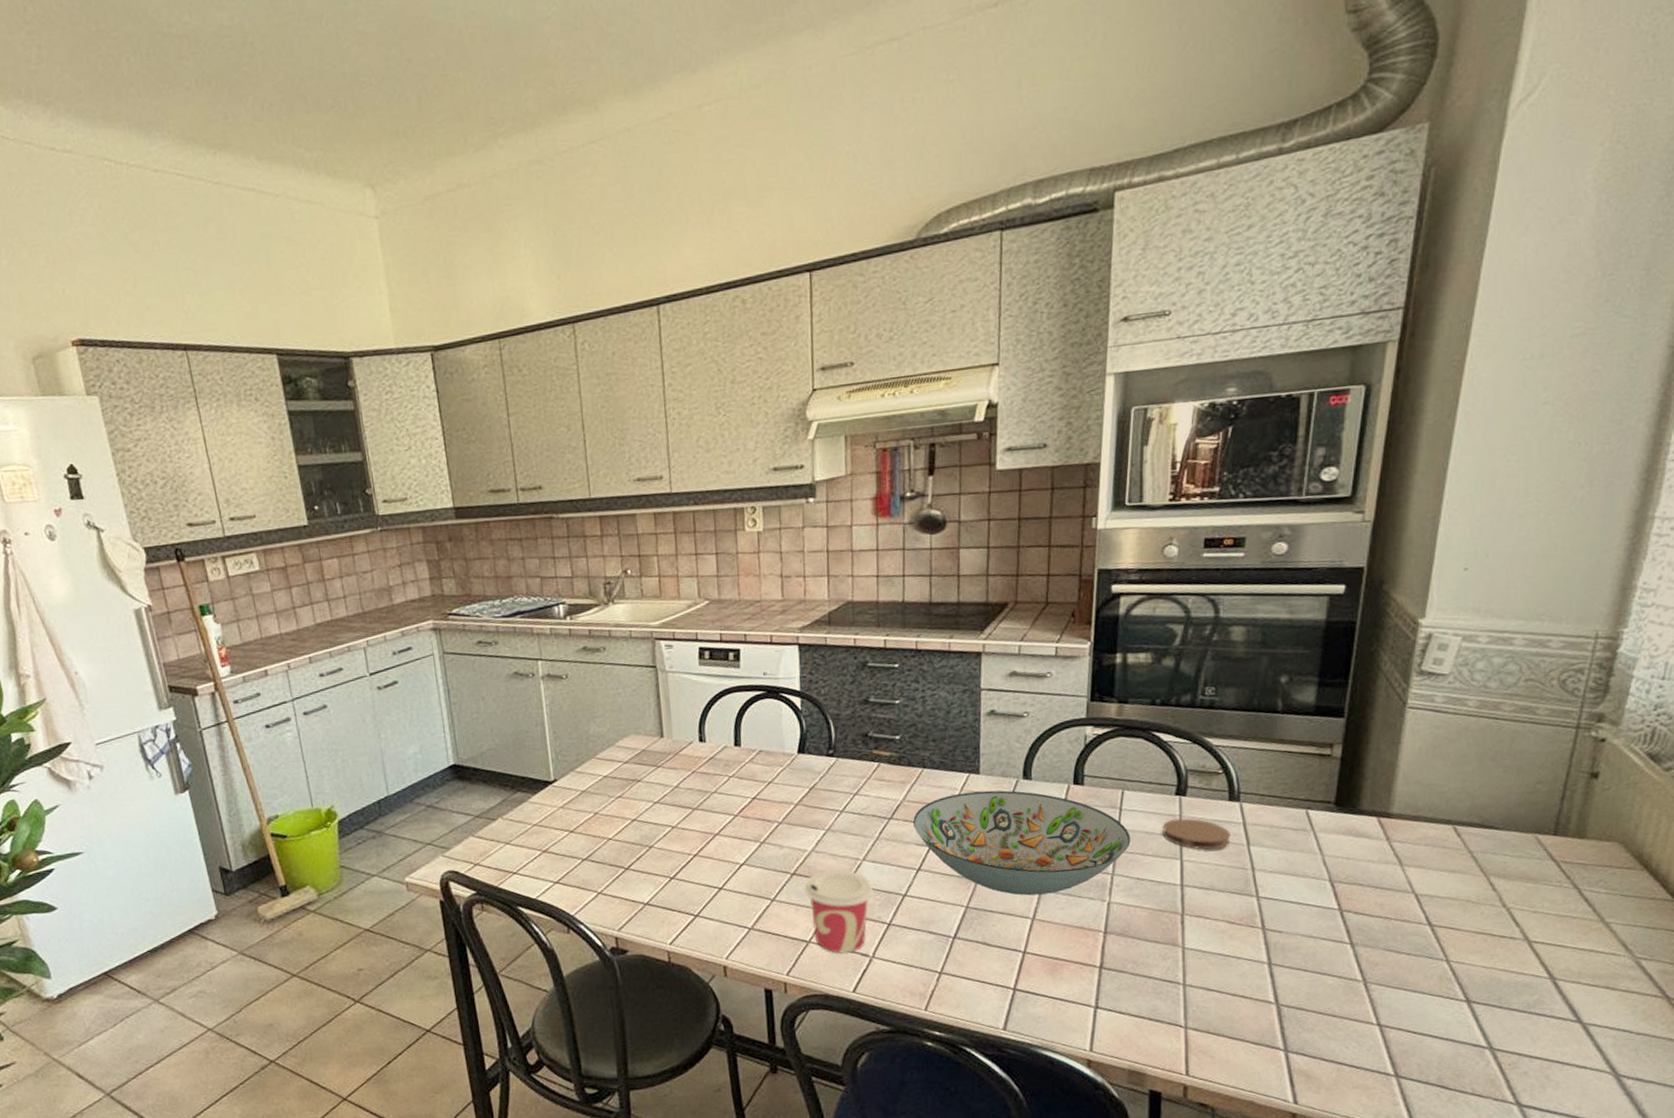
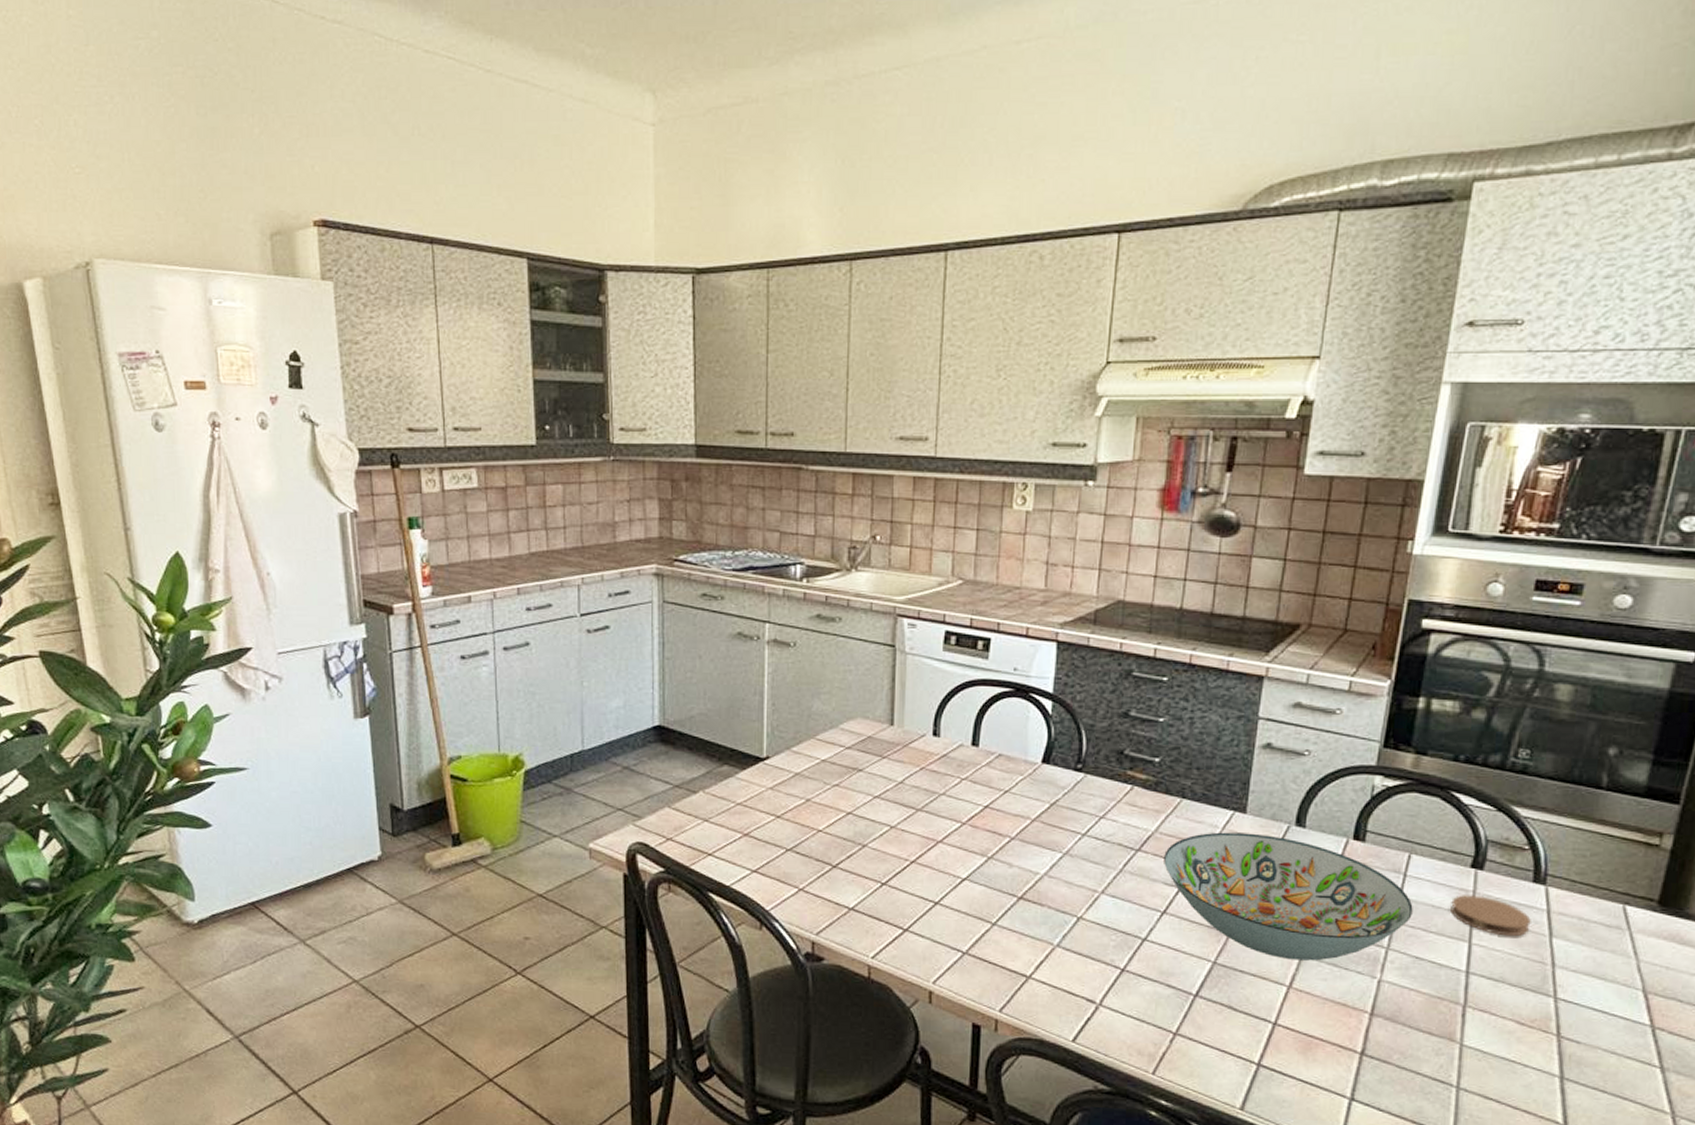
cup: present [804,869,874,954] -> none [1031,899,1110,996]

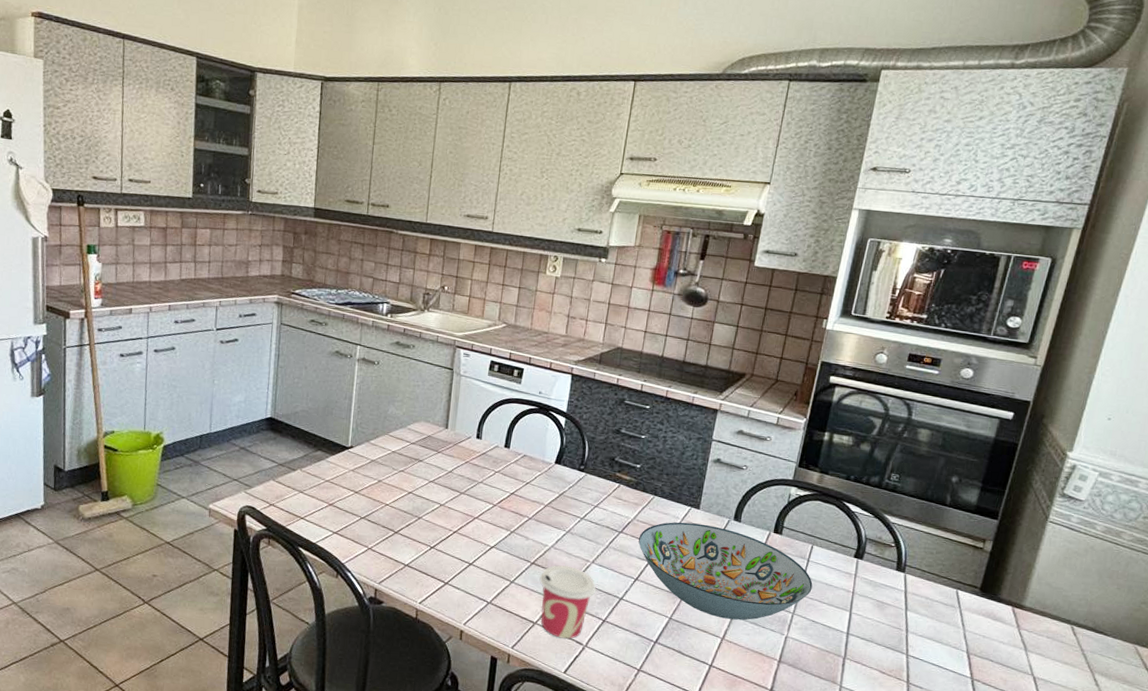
cup: none [1031,899,1110,996] -> present [539,565,596,639]
coaster: present [1450,894,1531,937] -> none [838,576,894,609]

